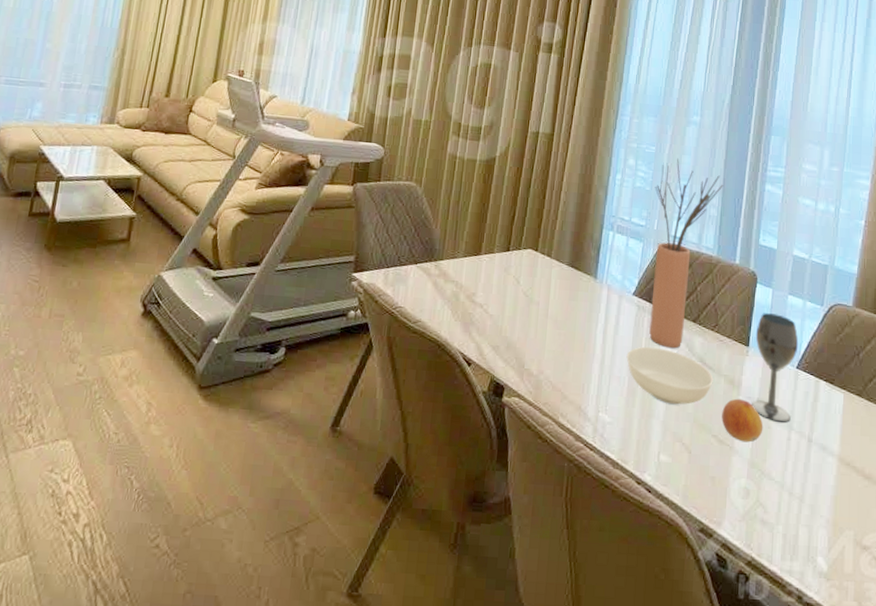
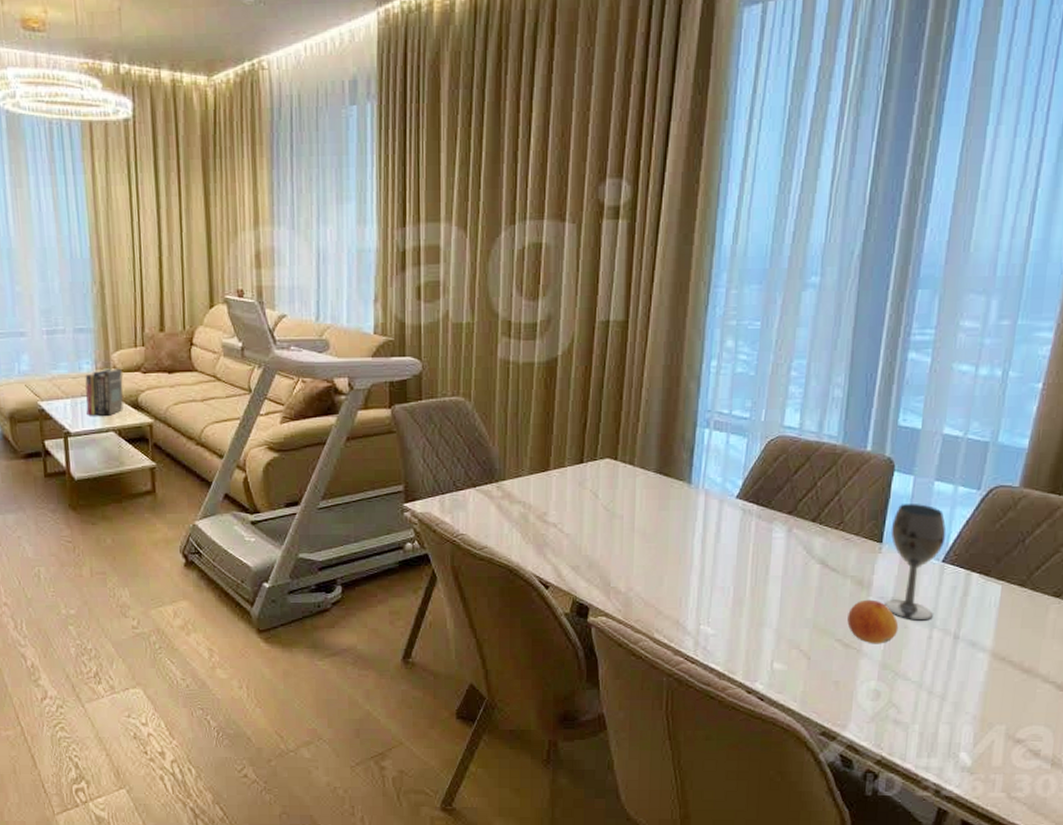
books: none [83,123,124,166] -> present [85,368,123,416]
bowl: present [626,346,713,405] -> none [730,553,837,611]
vase: present [649,158,723,349] -> none [758,332,851,553]

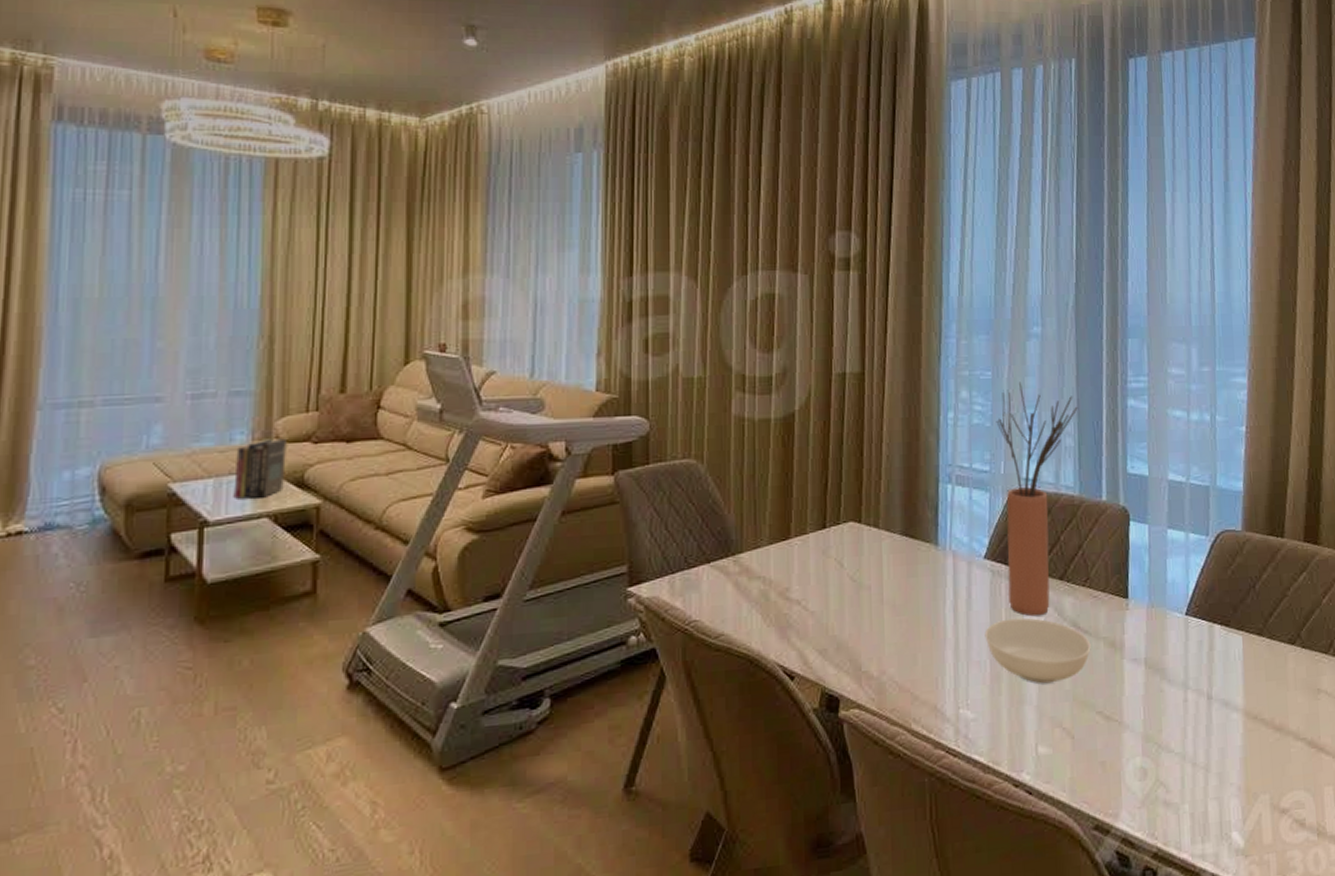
bowl: none [730,553,837,611] -> present [984,617,1091,684]
vase: none [758,332,851,553] -> present [996,382,1078,616]
fruit: present [847,599,899,644] -> none [1105,662,1155,714]
wine glass: present [885,504,946,621] -> none [1134,554,1186,683]

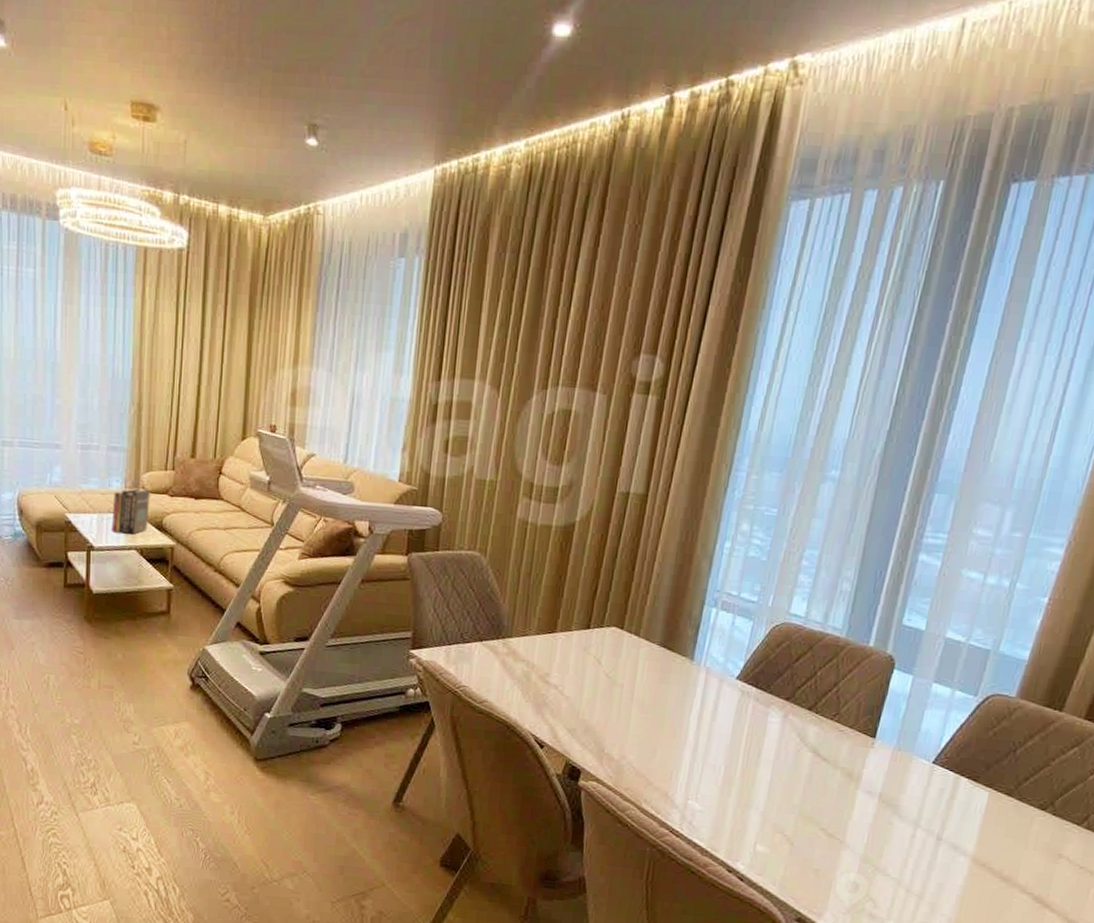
bowl: present [984,617,1091,684] -> none [724,734,828,796]
vase: present [996,382,1078,616] -> none [753,522,863,738]

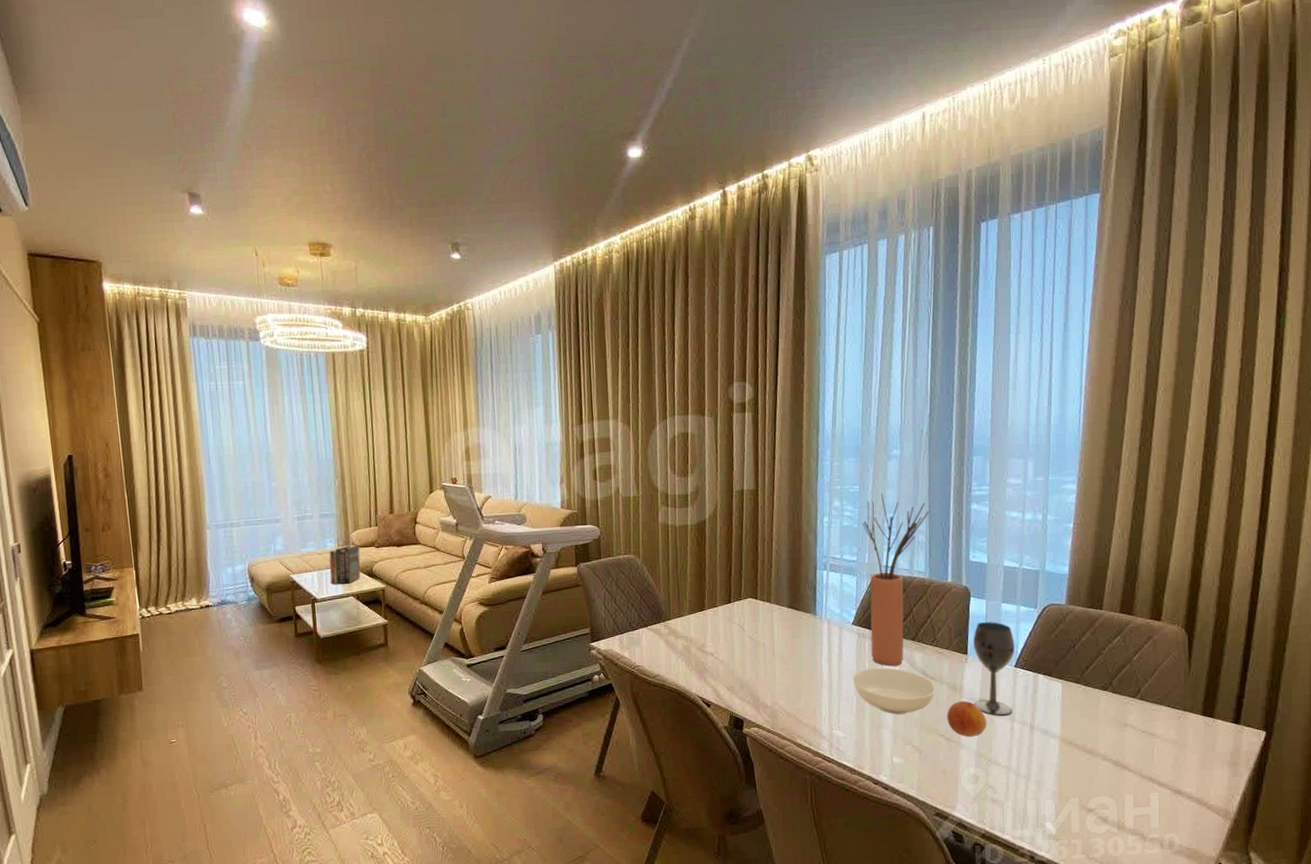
bowl: none [724,734,828,796] -> present [852,667,936,715]
vase: none [753,522,863,738] -> present [862,493,929,667]
fruit: none [833,792,884,838] -> present [947,700,987,737]
wine glass: none [872,702,940,819] -> present [973,622,1015,716]

